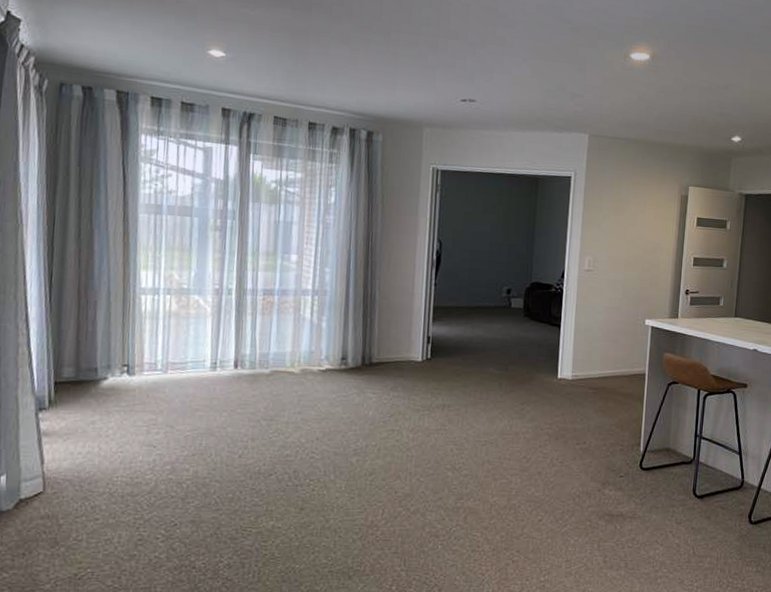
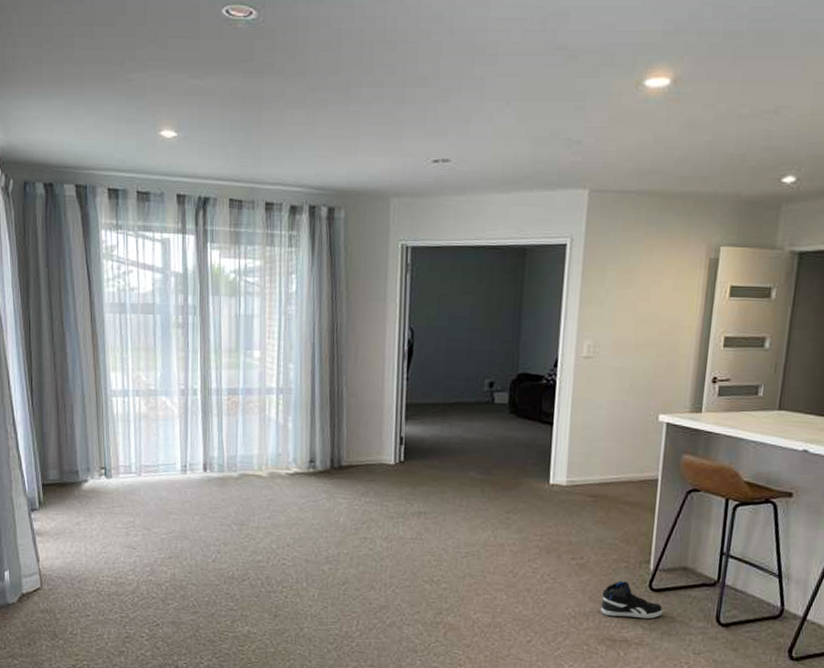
sneaker: none [601,462,651,495] -> present [601,581,663,619]

